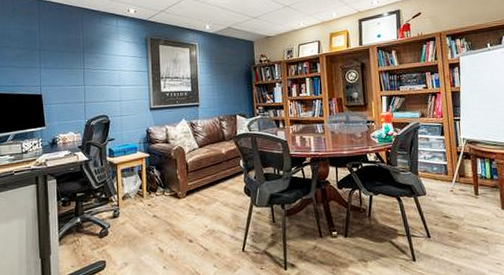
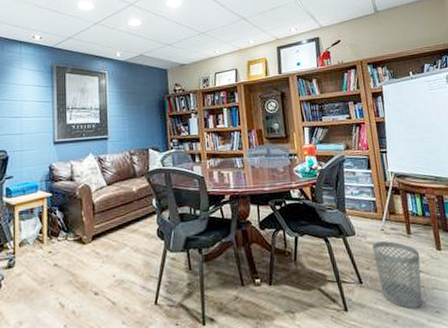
wastebasket: none [441,201,486,260] -> present [371,241,422,309]

